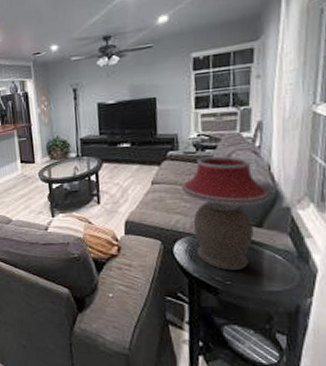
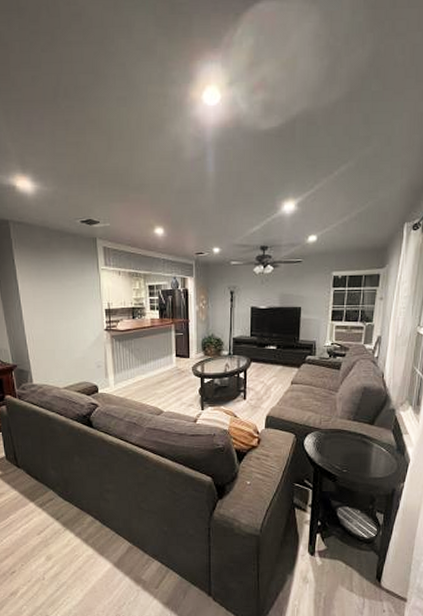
table lamp: present [181,156,270,269] -> none [315,363,382,460]

